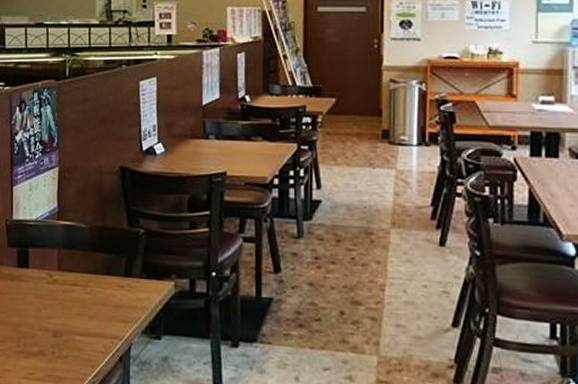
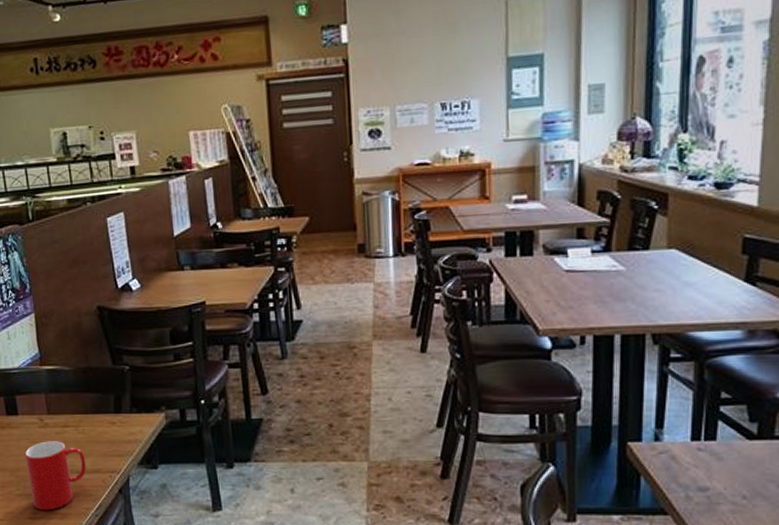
cup: none [29,298,90,373] -> present [24,441,87,511]

